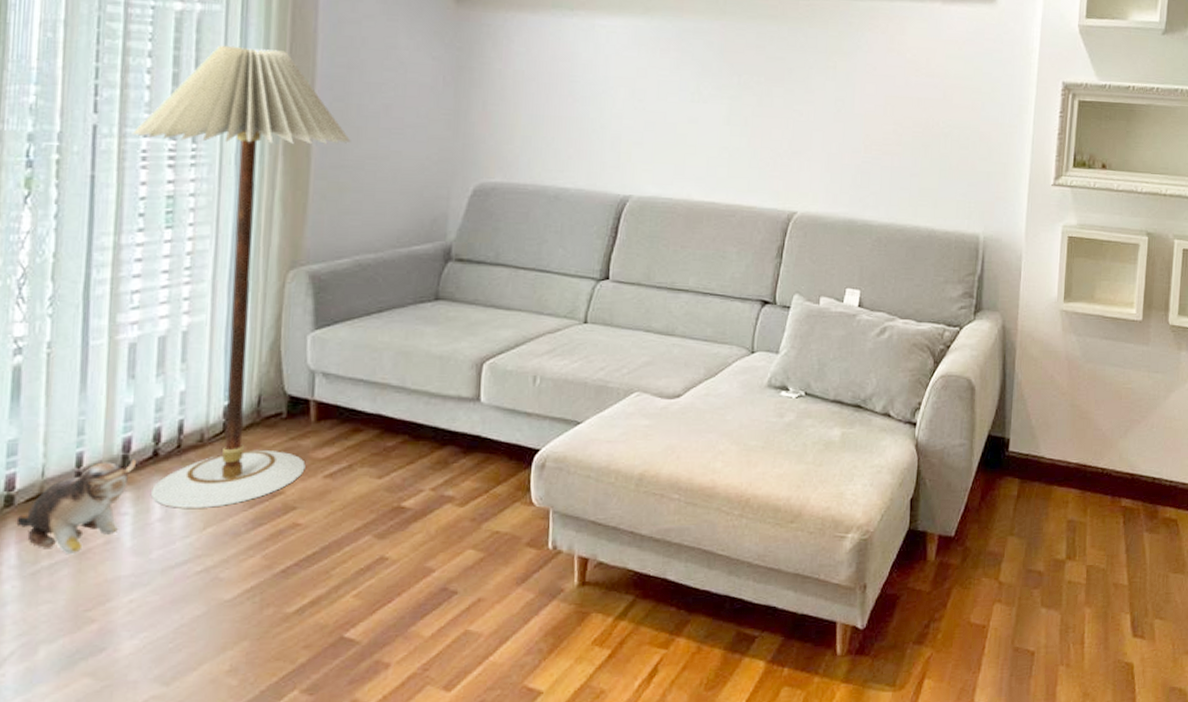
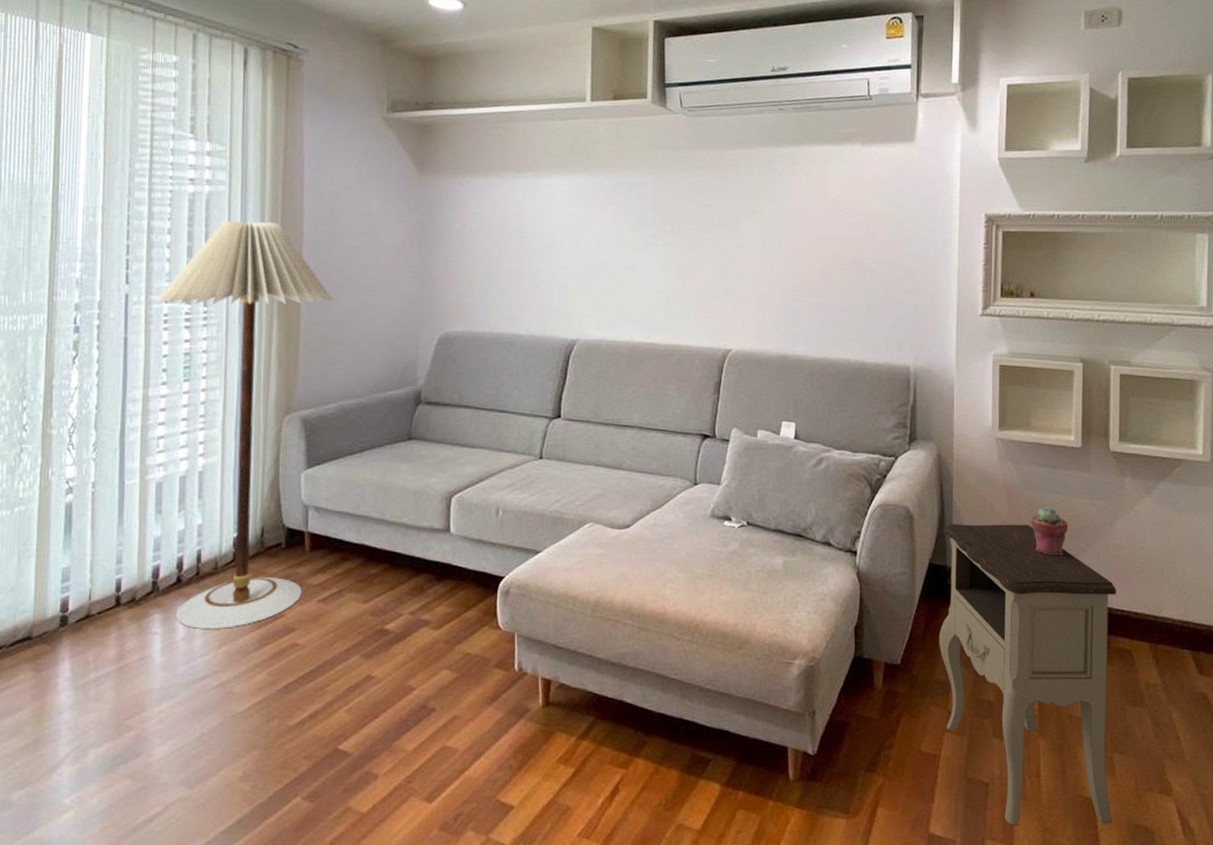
plush toy: present [16,459,137,555] -> none [69,585,164,669]
nightstand: none [993,396,1167,693] -> present [939,524,1117,826]
potted succulent: none [1089,379,1125,428] -> present [1030,507,1069,556]

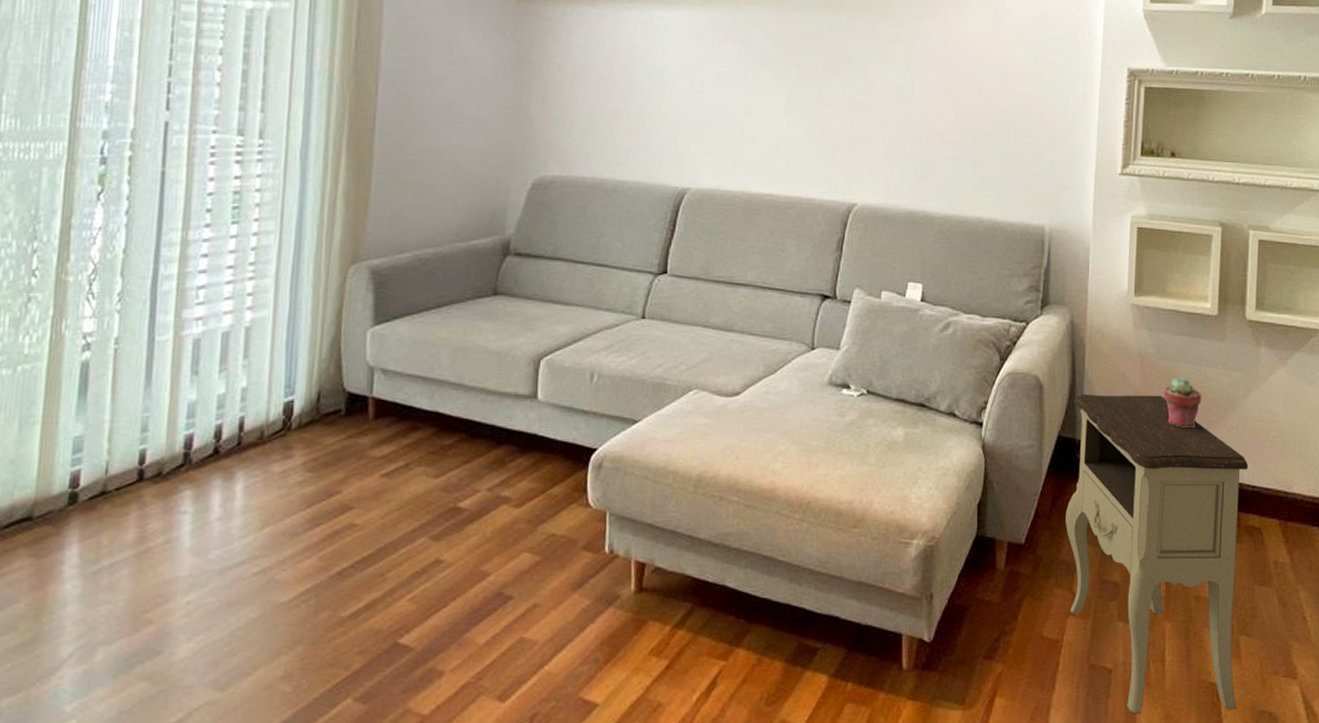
floor lamp: present [156,220,334,629] -> none [201,42,413,507]

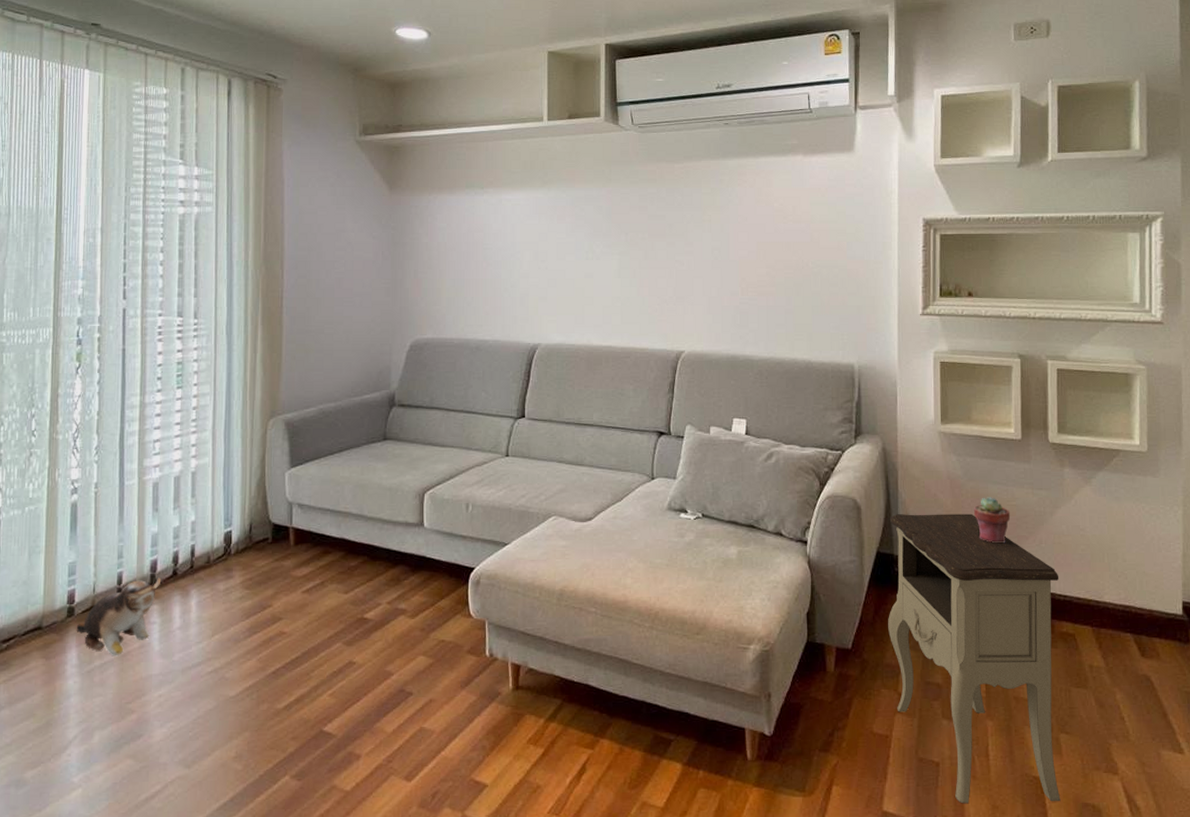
plush toy: none [79,456,198,554] -> present [76,577,162,657]

